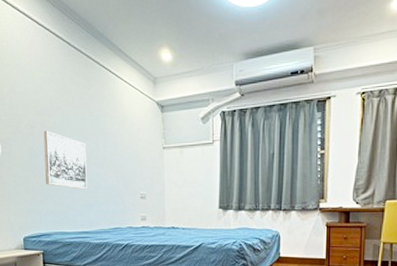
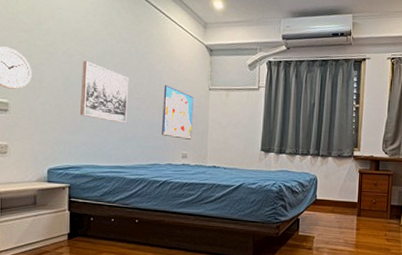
wall art: none [119,148,150,202] -> present [162,85,194,140]

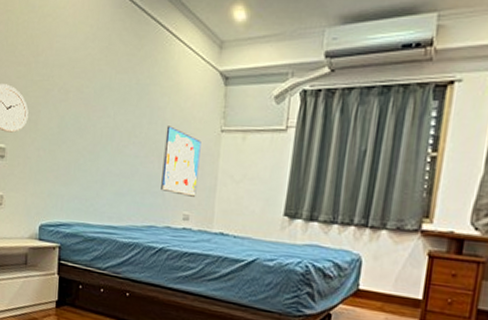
wall art: present [80,61,130,123] -> none [74,97,128,174]

